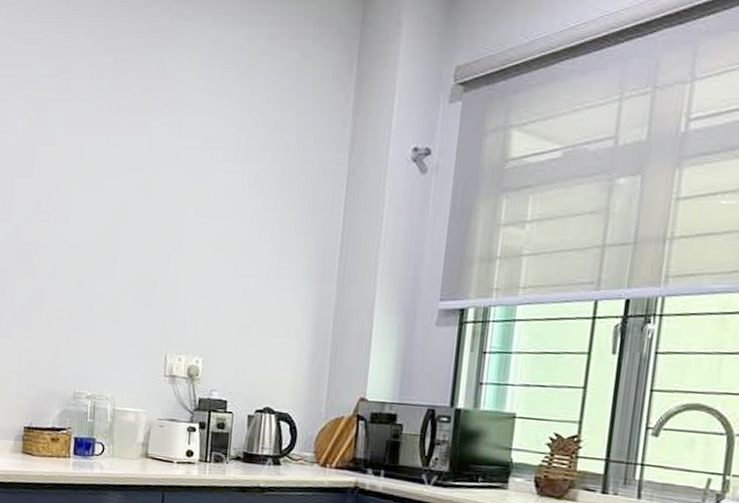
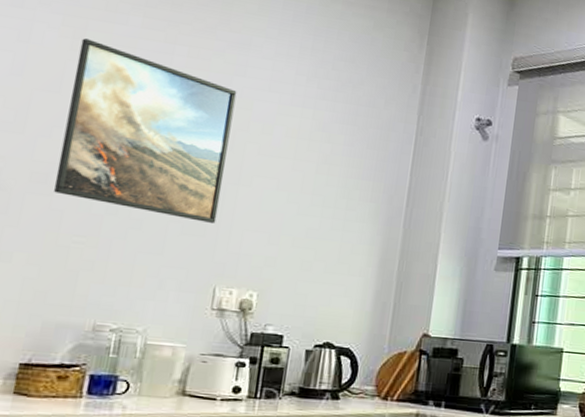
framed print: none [35,120,174,291] -> present [54,38,237,223]

